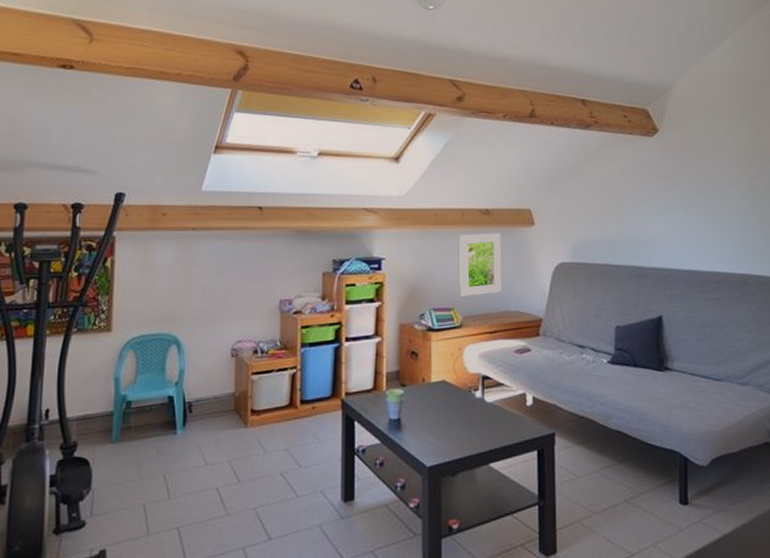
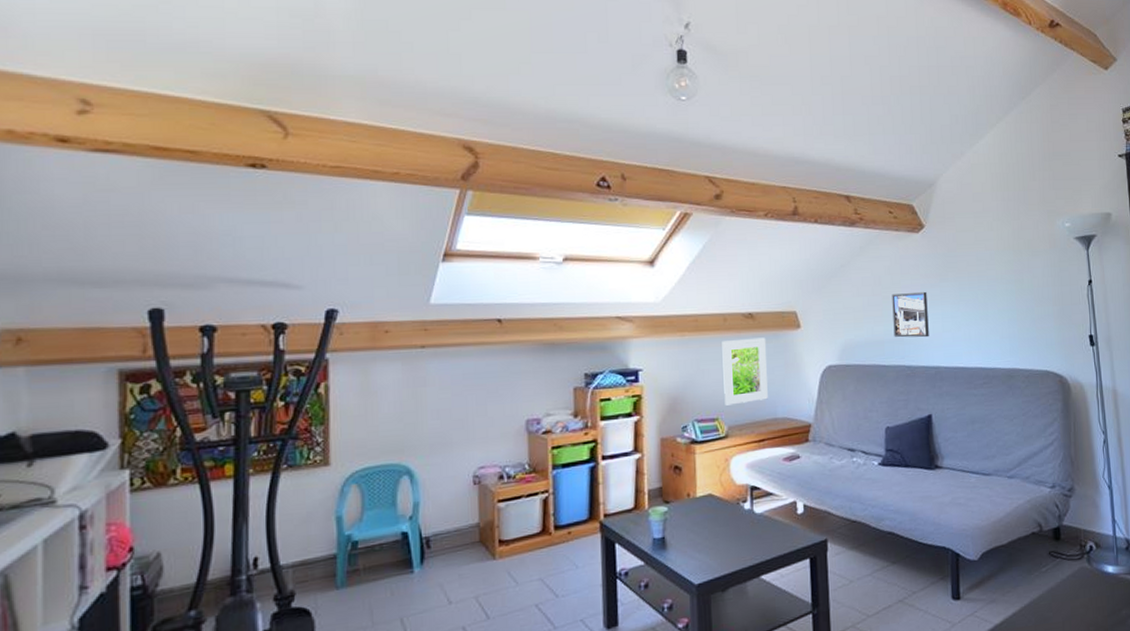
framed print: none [624,194,661,240] -> present [892,291,929,338]

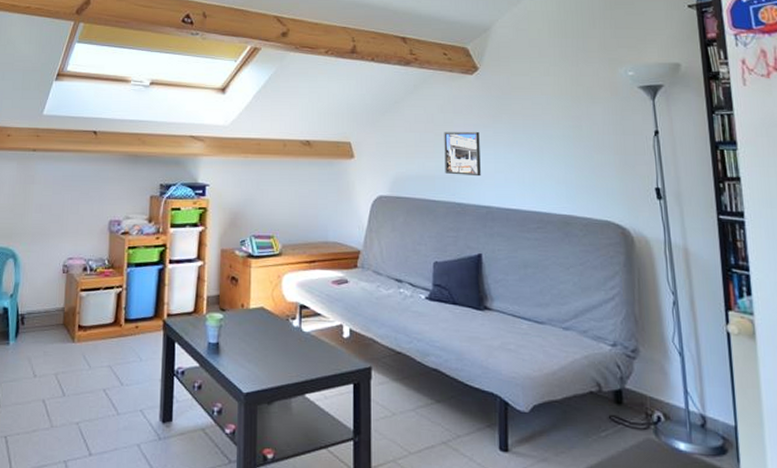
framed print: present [722,337,768,406] -> none [280,164,320,225]

